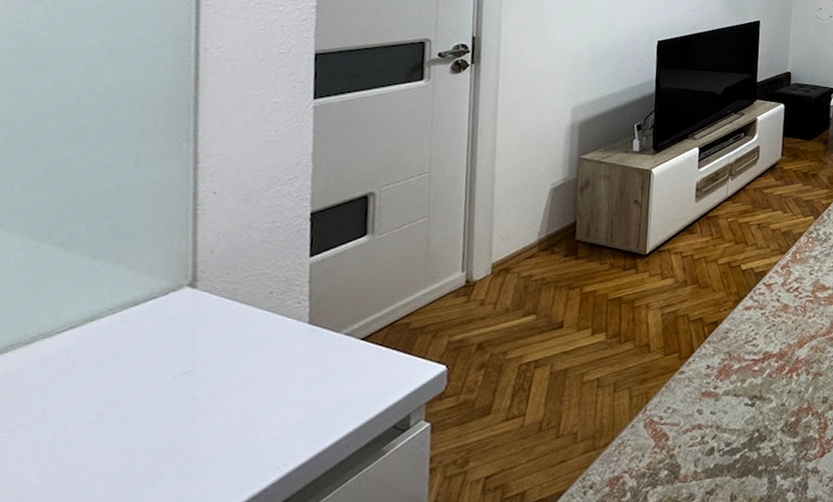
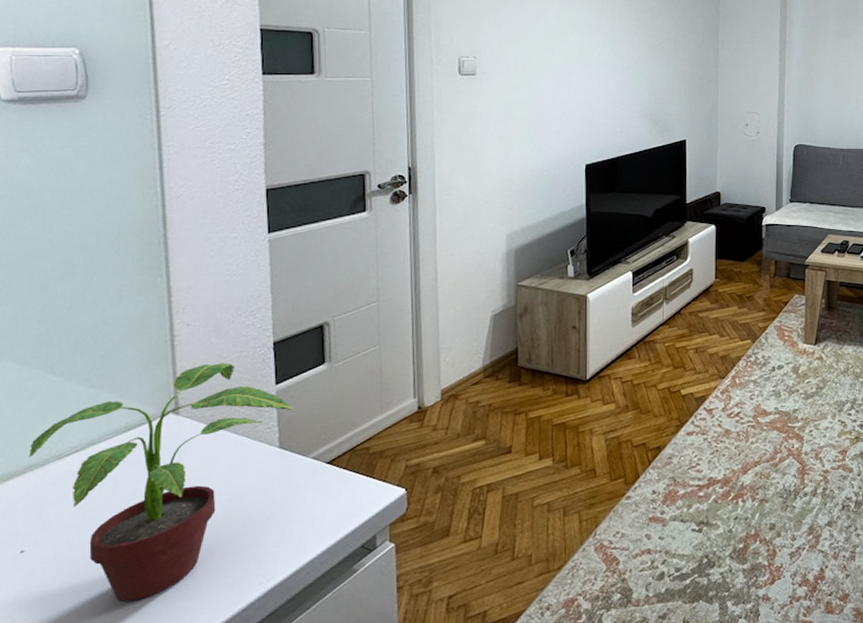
potted plant: none [12,233,329,492] -> present [28,363,294,601]

